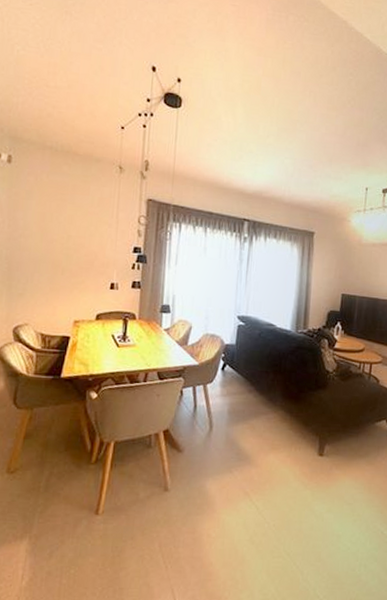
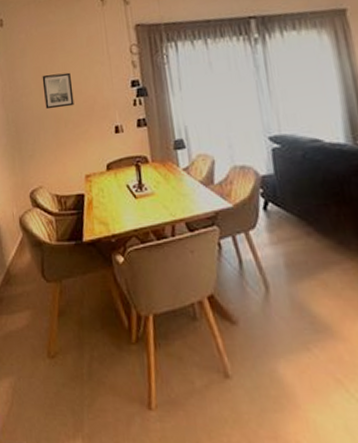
wall art: none [44,221,77,257] -> present [42,72,74,110]

